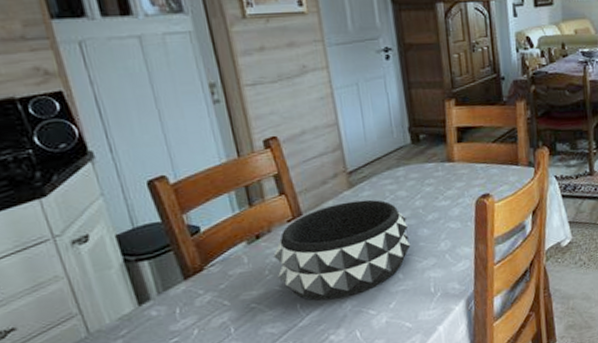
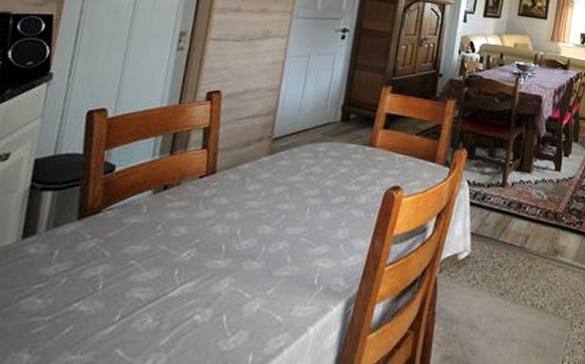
decorative bowl: present [273,199,411,301] -> none [168,168,314,273]

